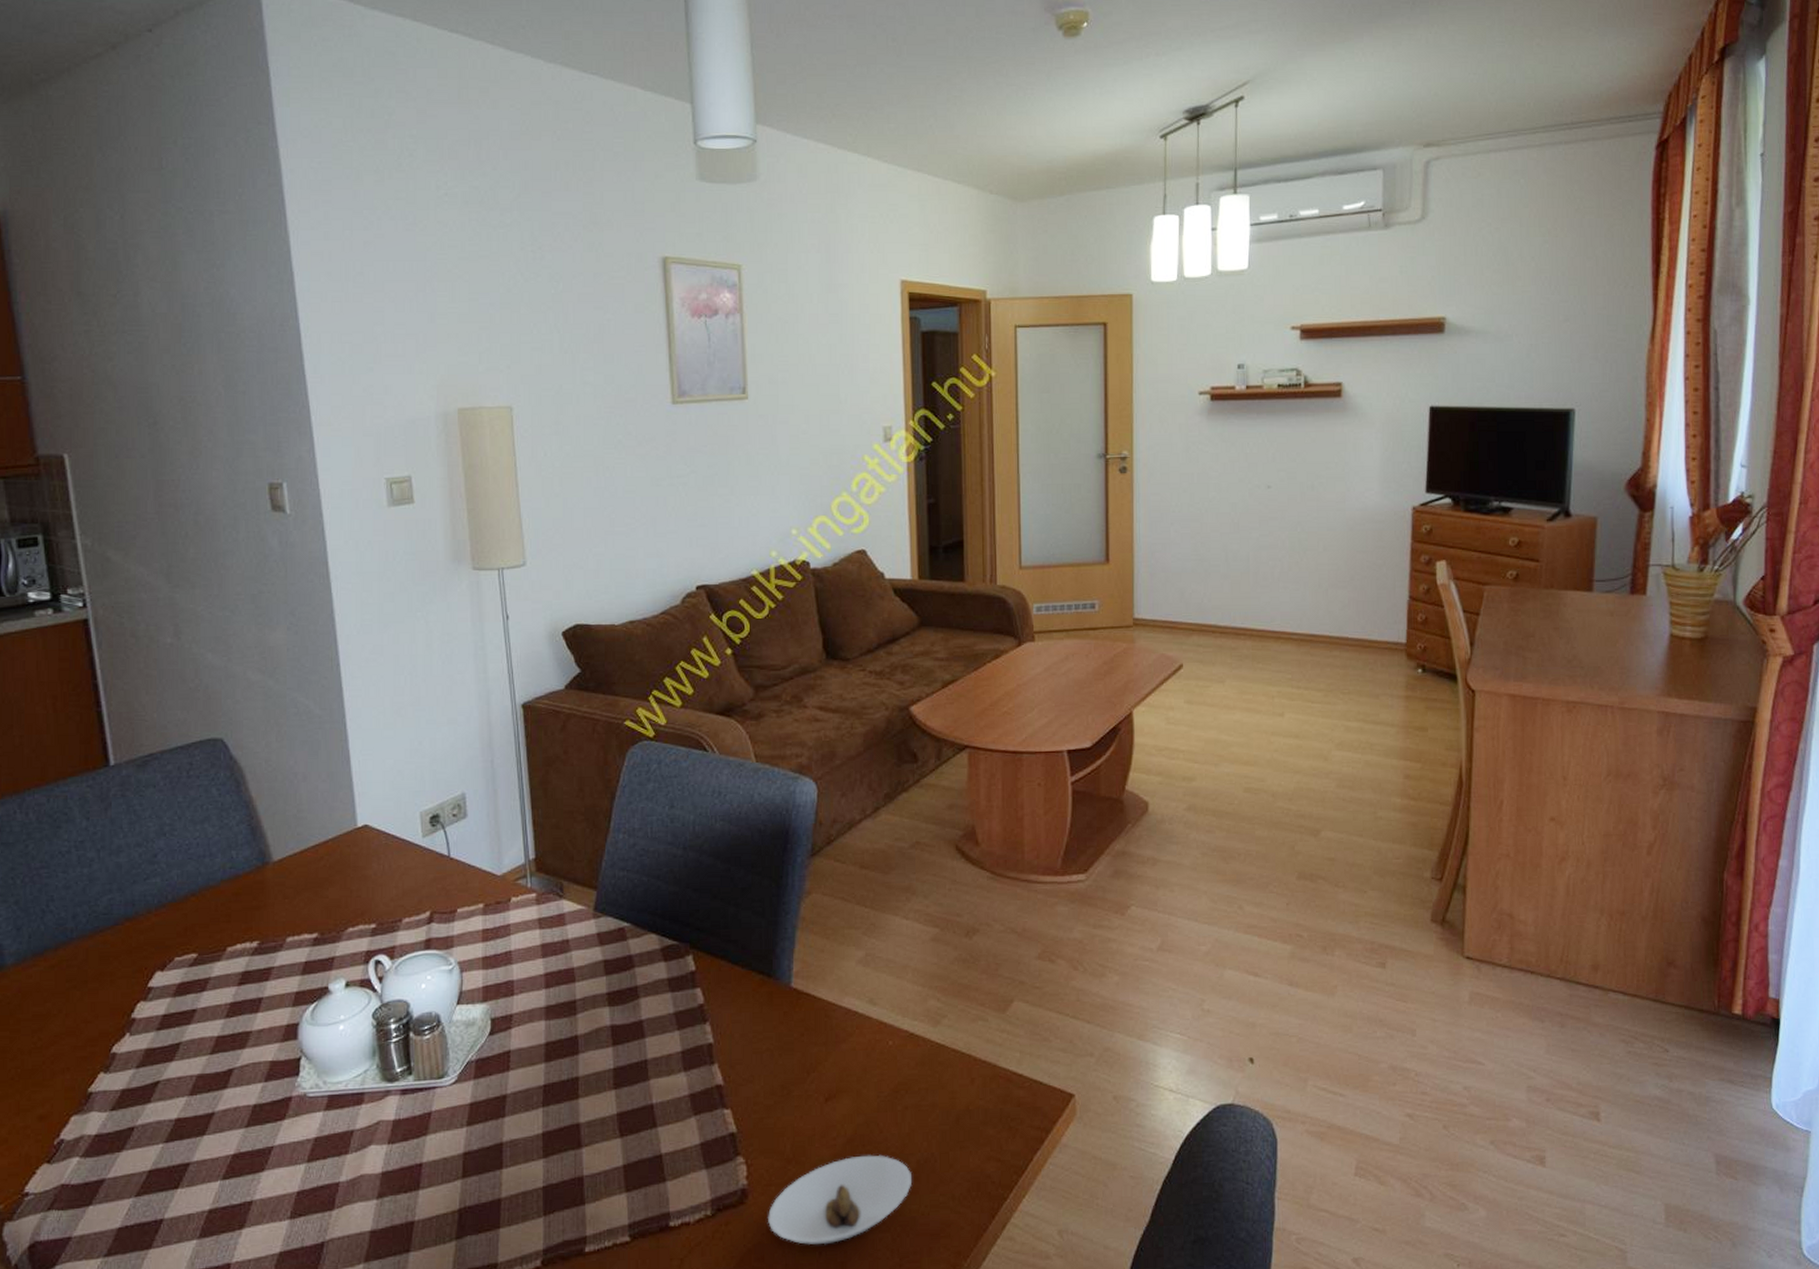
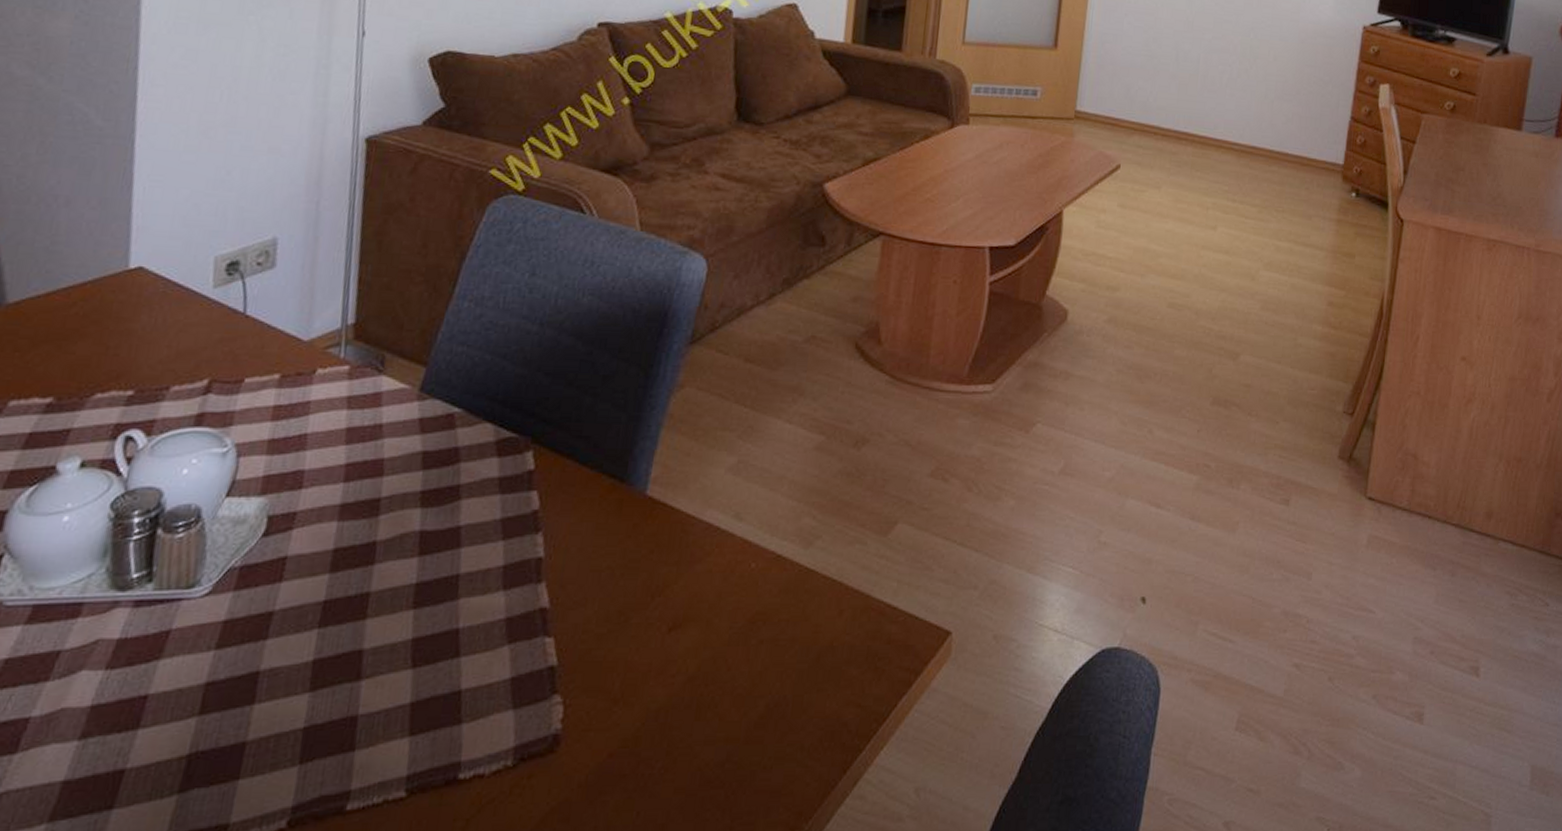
saucer: present [768,1154,911,1245] -> none [580,696,758,804]

